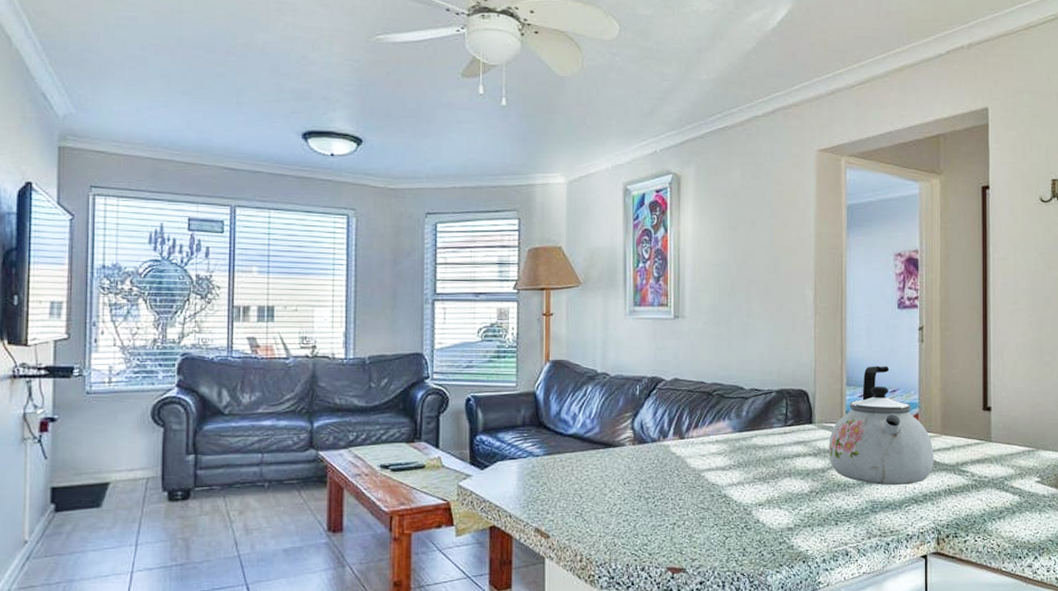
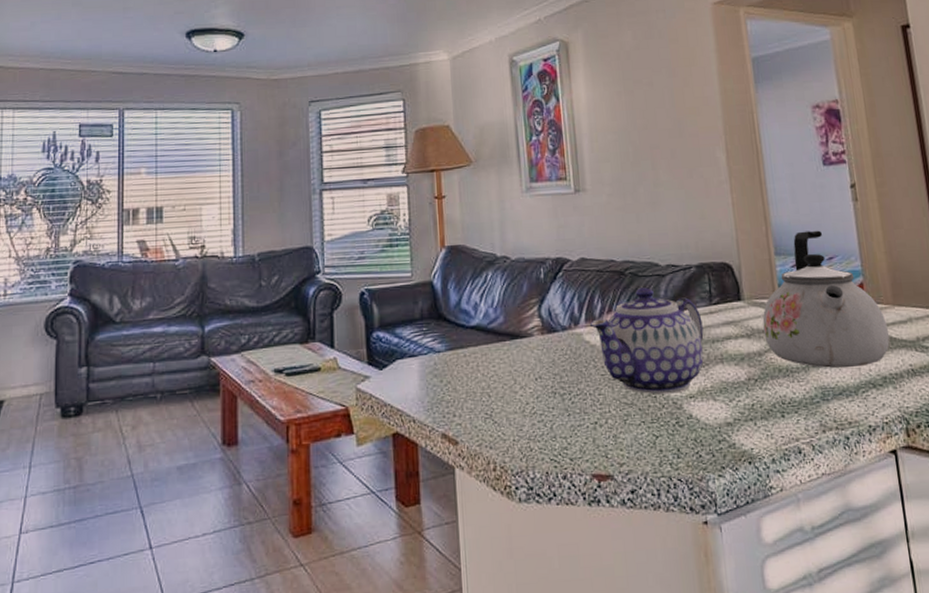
teapot: none [677,408,777,502] -> present [589,287,704,395]

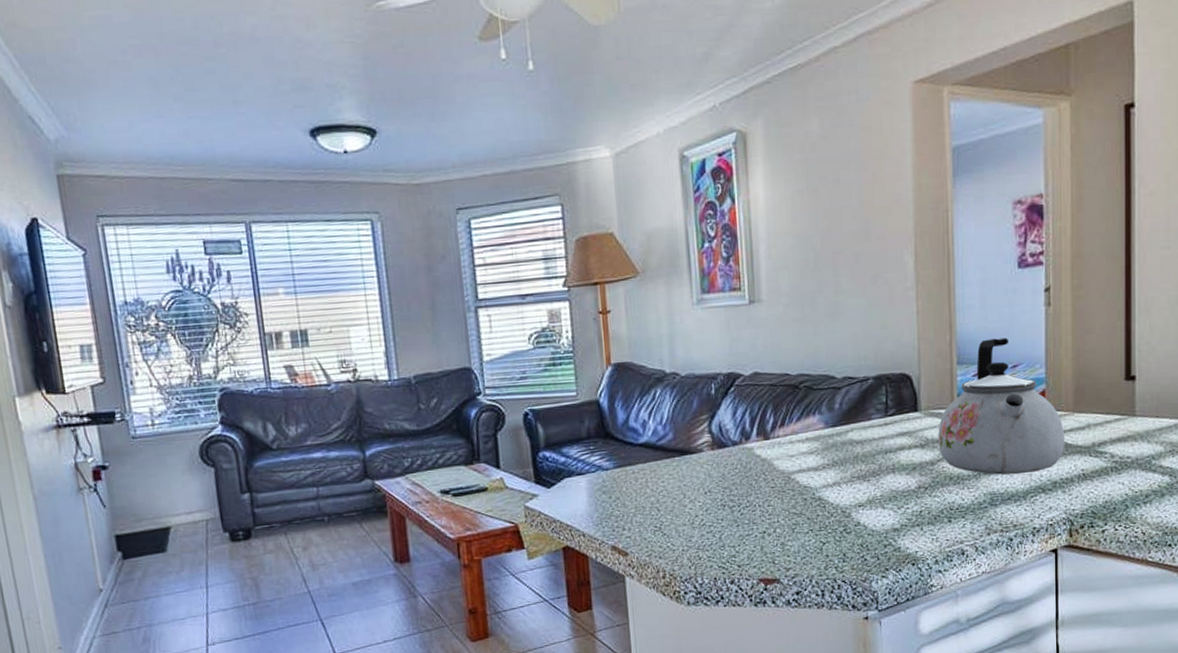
teapot: present [589,287,704,395] -> none [761,400,877,505]

